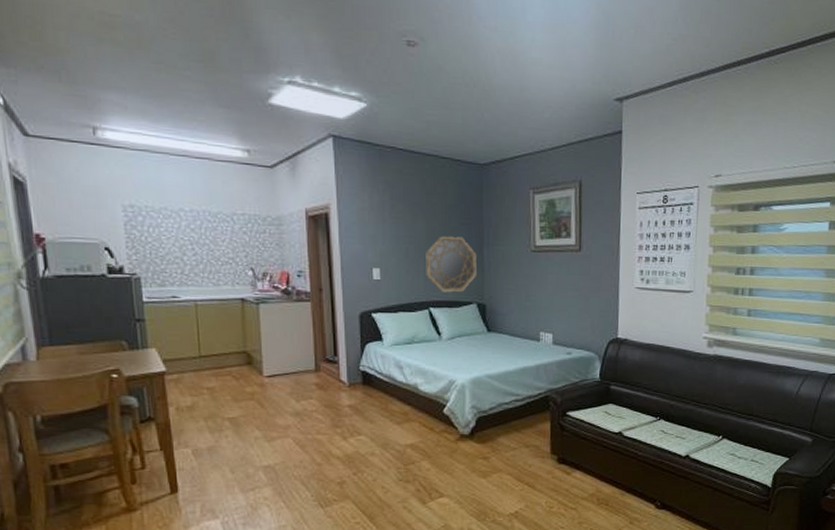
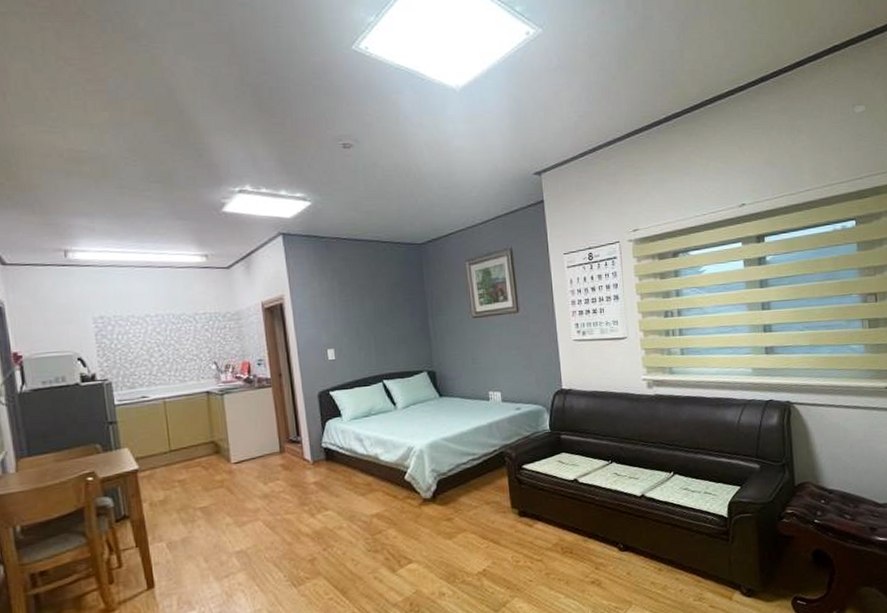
home mirror: present [426,236,477,293] -> none [375,311,424,365]

